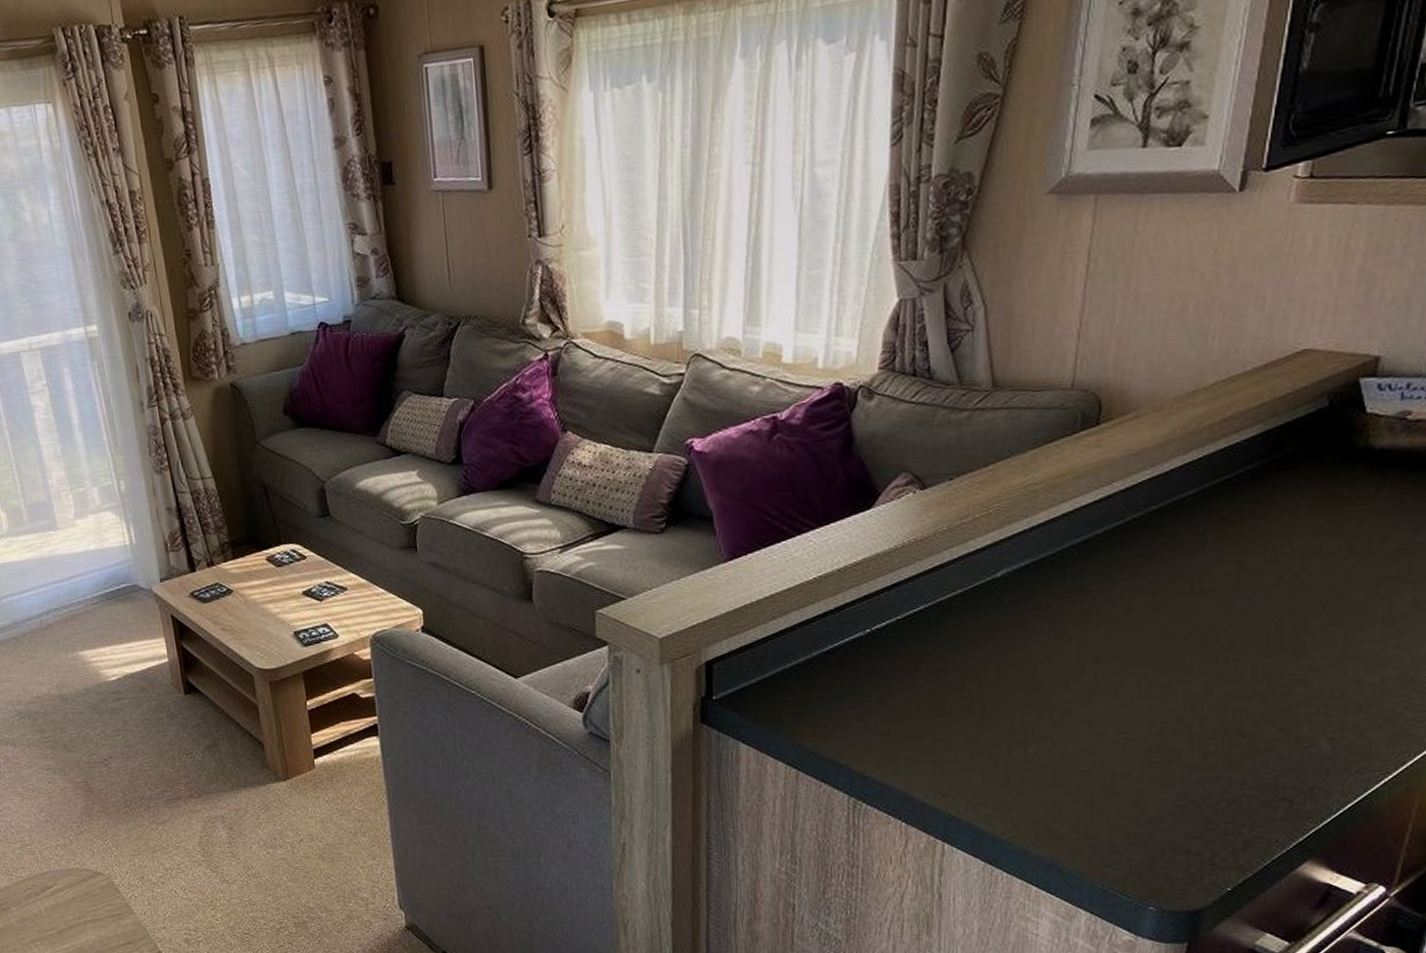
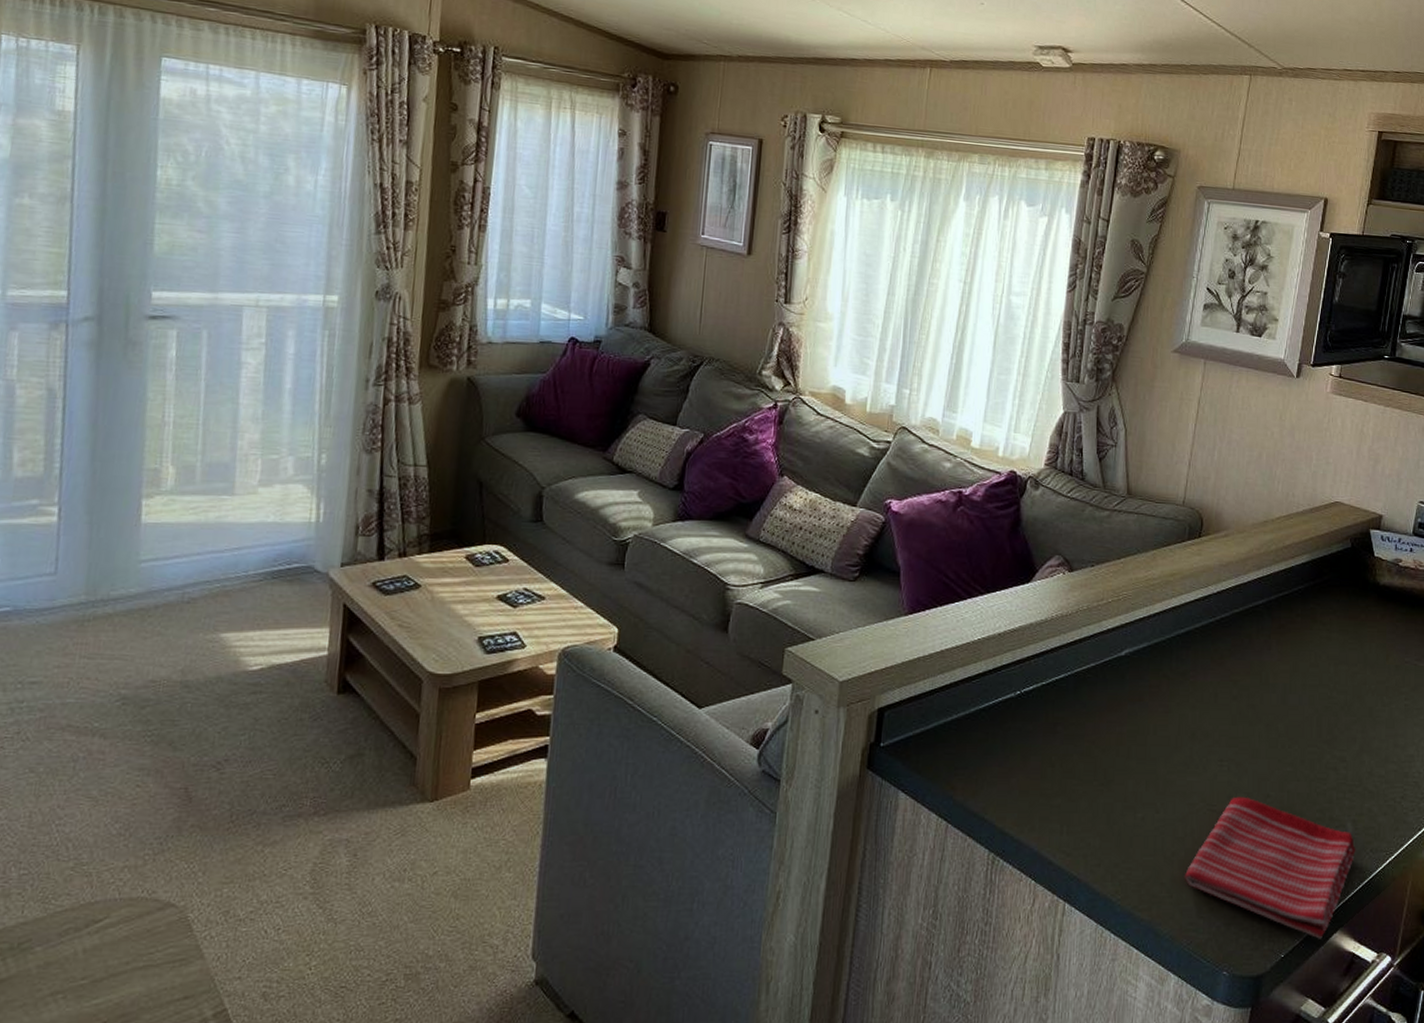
dish towel: none [1093,721,1334,871] -> present [1184,796,1356,939]

